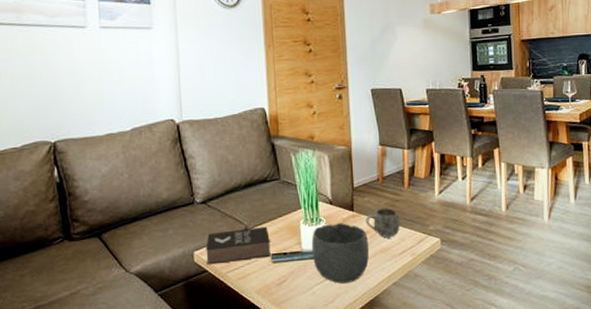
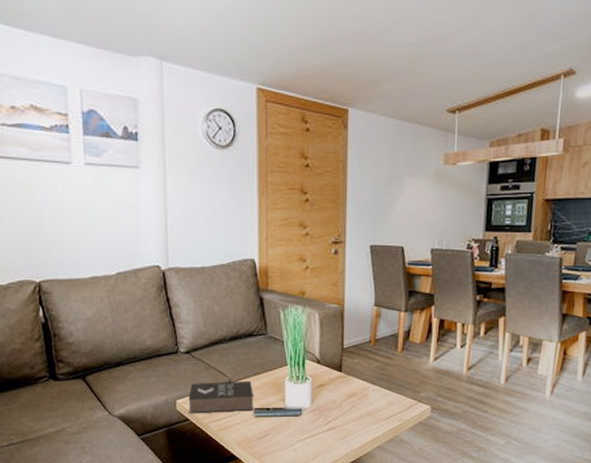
bowl: present [311,223,369,284] -> none [295,383,355,442]
mug: present [365,207,401,238] -> none [353,370,390,401]

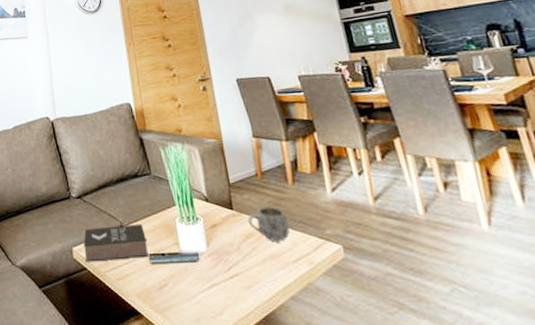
mug: none [353,370,390,401] -> present [247,206,290,241]

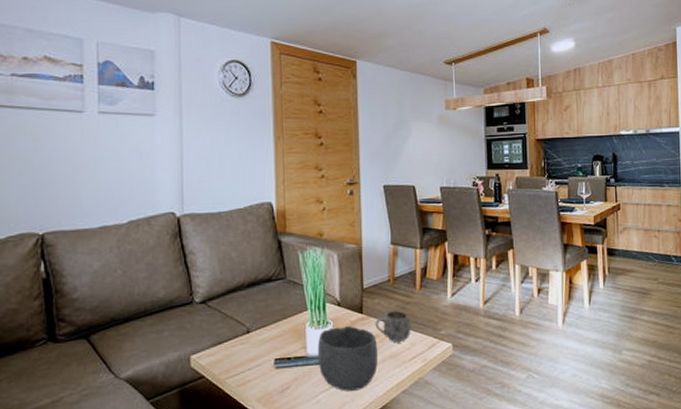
book: present [83,223,149,262] -> none [204,329,274,370]
bowl: none [189,223,258,293] -> present [317,326,378,391]

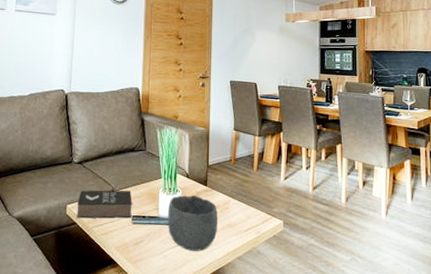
book: none [204,329,274,370] -> present [76,190,132,219]
mug: present [375,310,412,342] -> none [217,186,248,214]

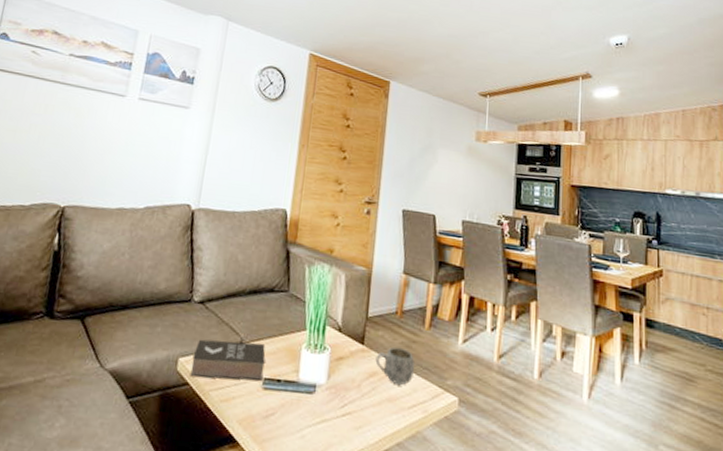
bowl: present [167,195,218,251] -> none [309,355,376,433]
mug: none [217,186,248,214] -> present [375,347,415,385]

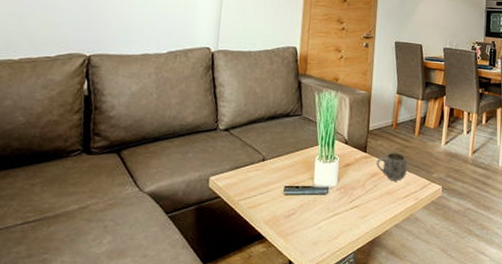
book: present [190,339,266,381] -> none [221,159,285,191]

